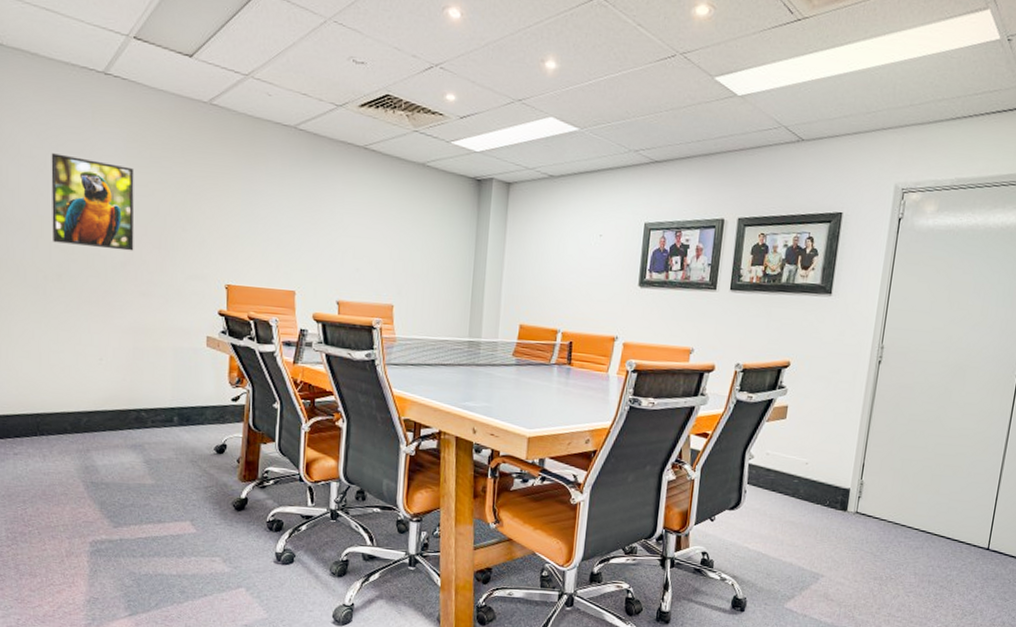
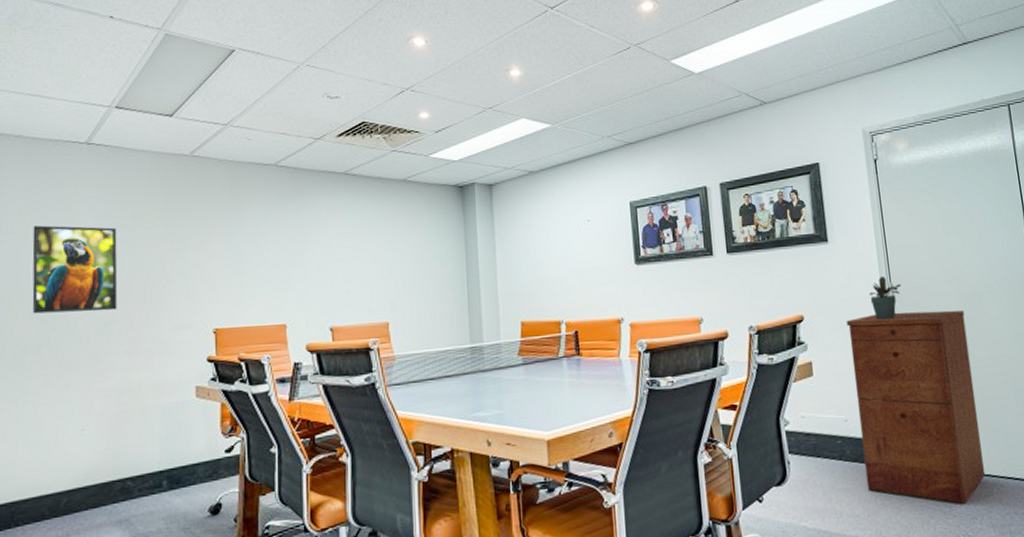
filing cabinet: none [811,371,944,552] -> present [846,310,985,504]
potted plant: none [858,336,892,379] -> present [869,276,901,321]

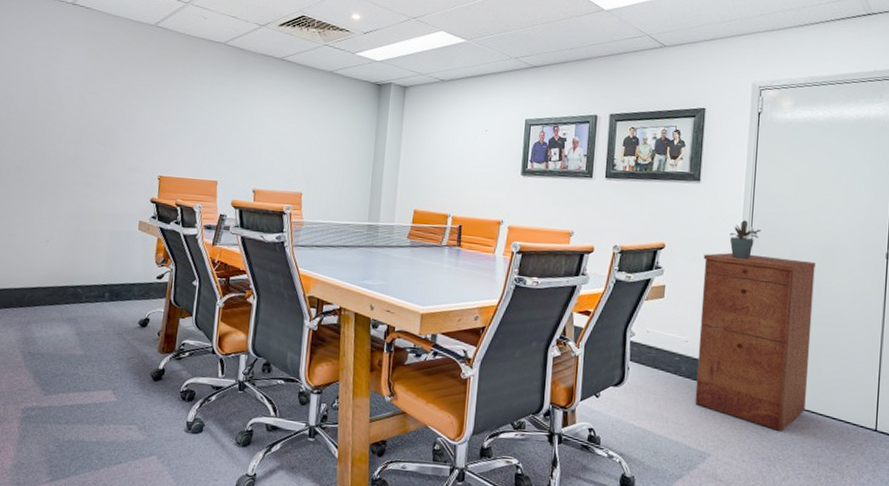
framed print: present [32,225,118,314] -> none [17,68,90,148]

